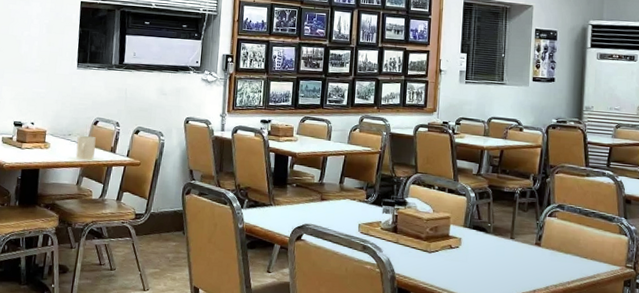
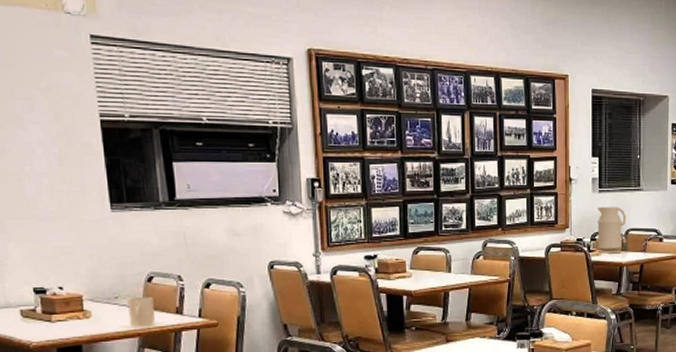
water jug: none [461,95,490,138] -> present [598,207,627,254]

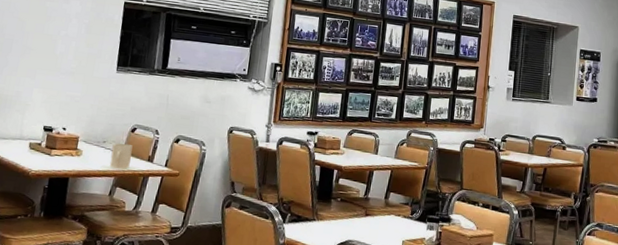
water jug: present [598,207,627,254] -> none [507,113,535,156]

